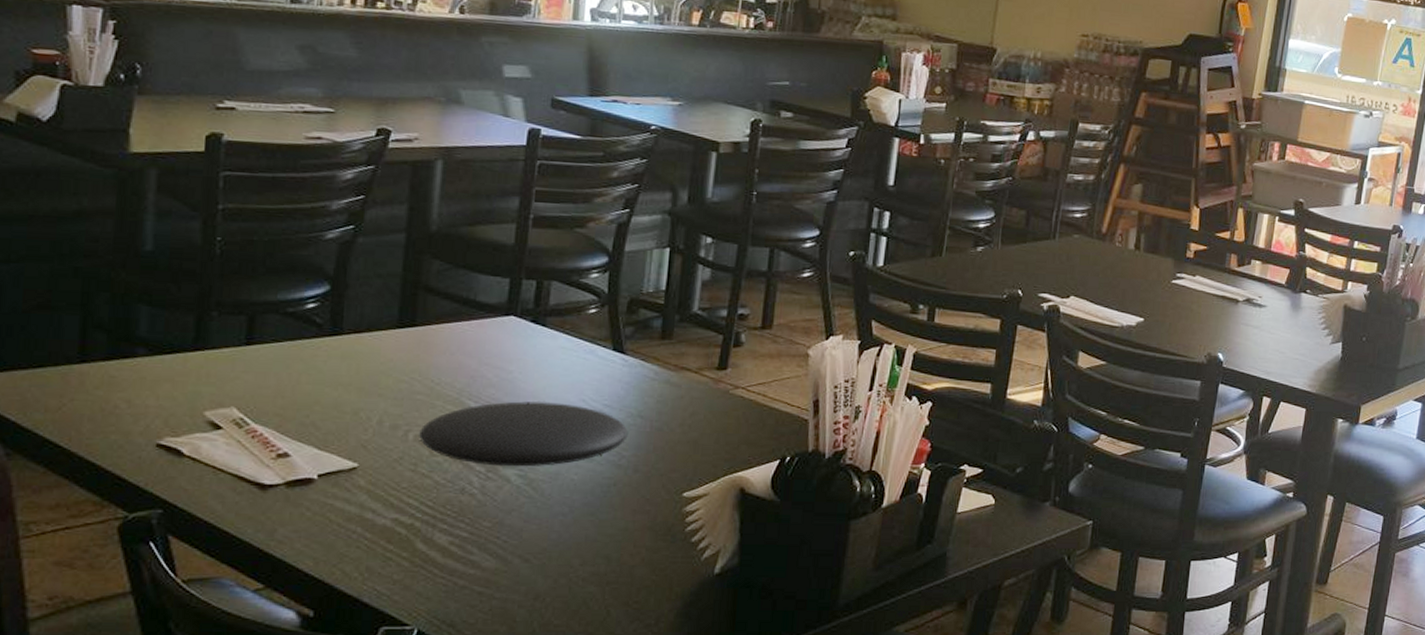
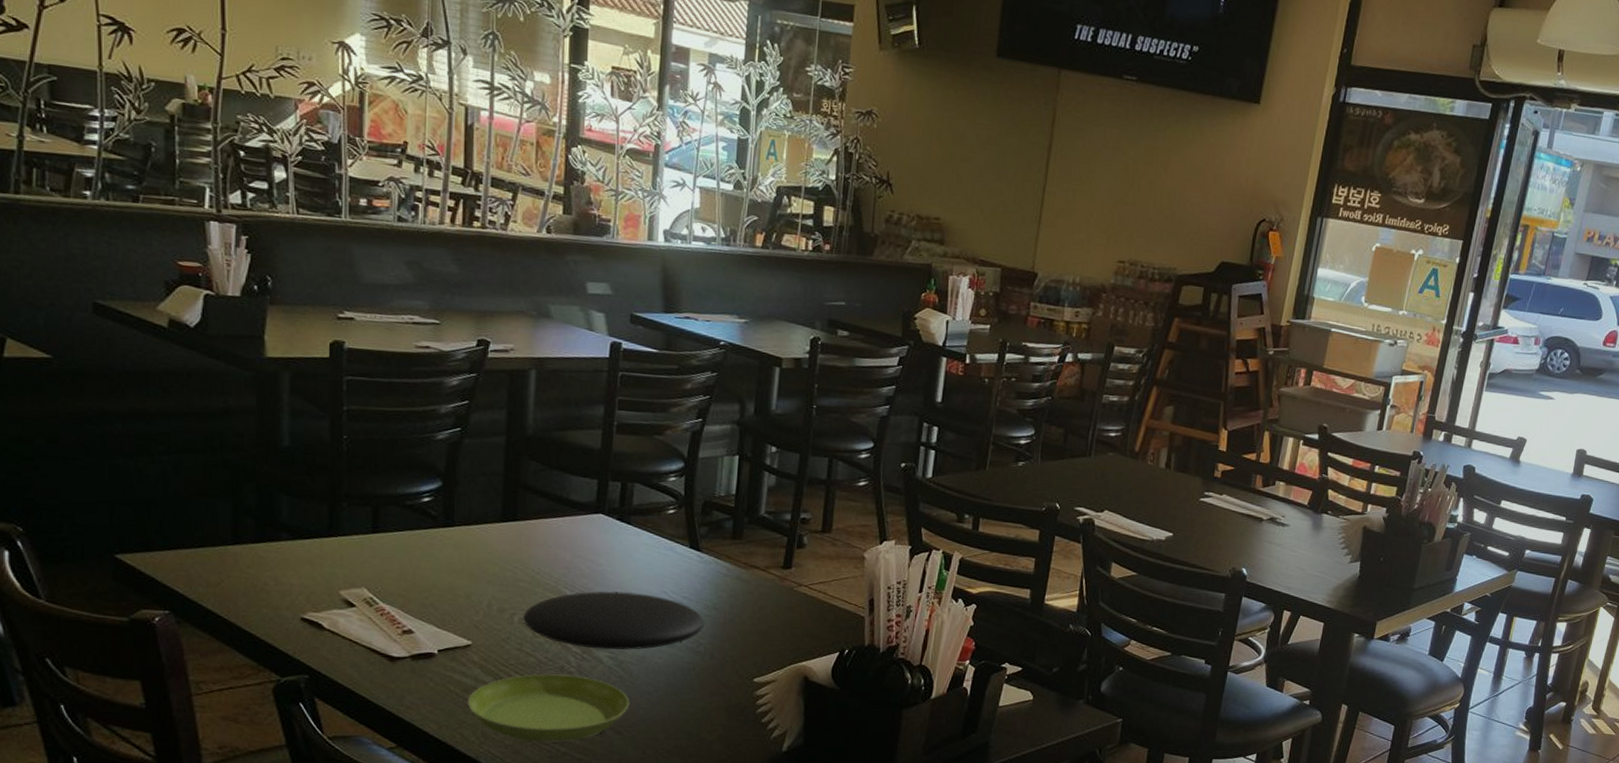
saucer: none [350,497,541,576] -> present [467,674,630,743]

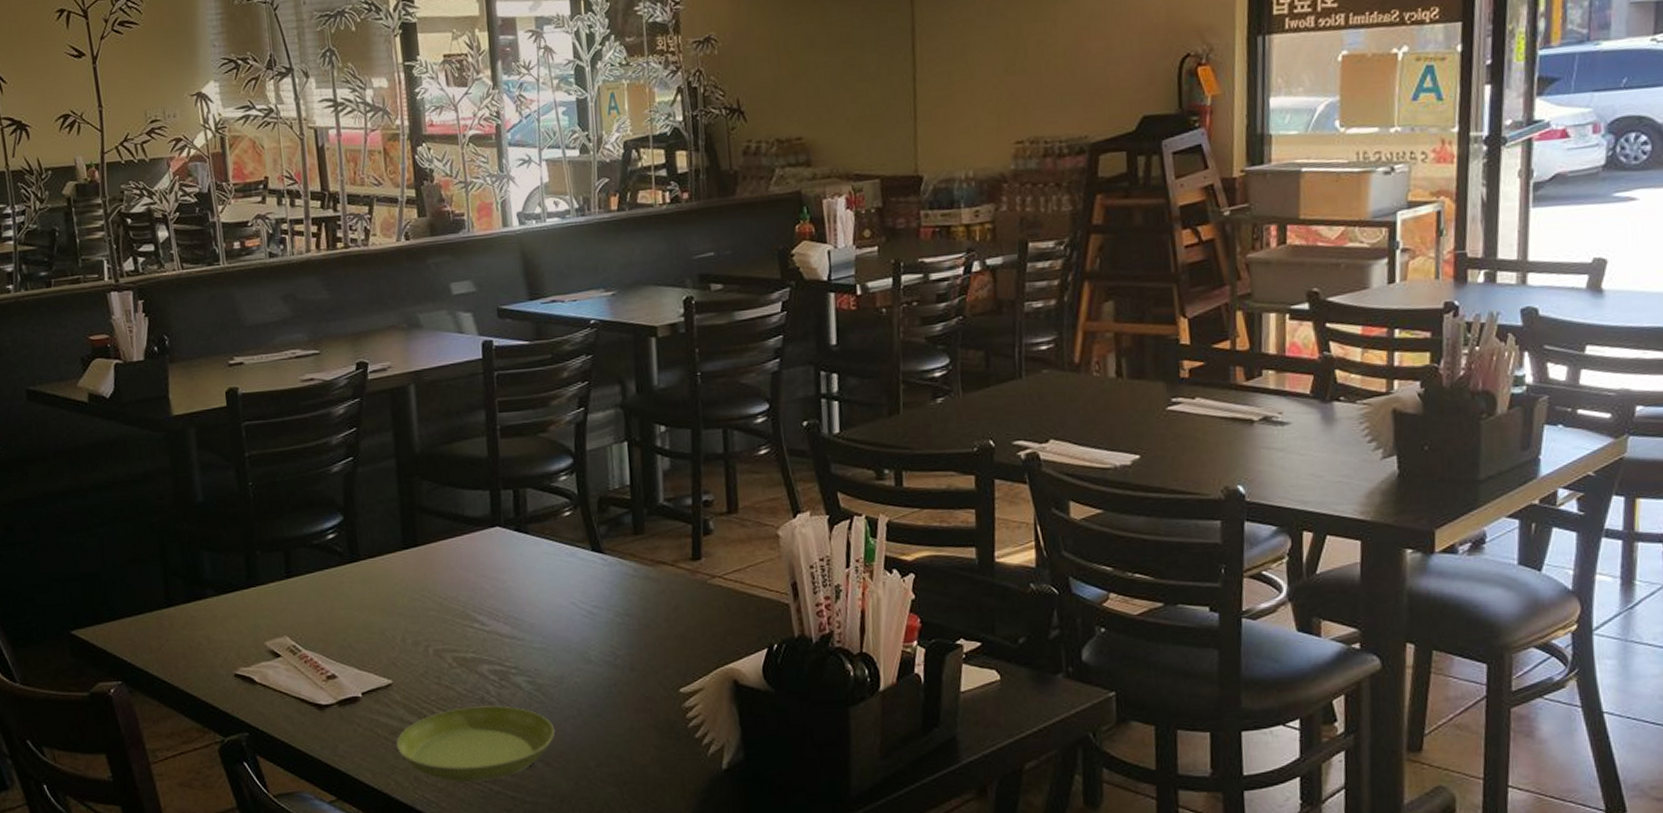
plate: present [523,591,705,650] -> none [437,607,619,674]

